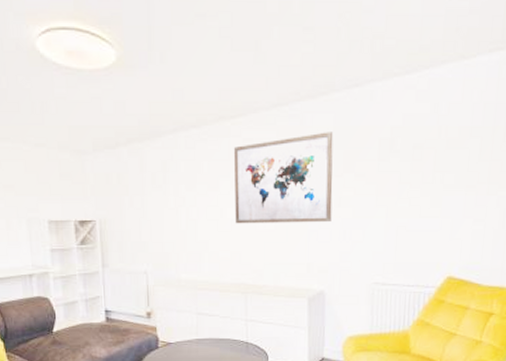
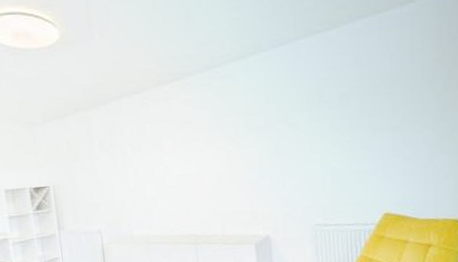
wall art: present [233,132,334,224] -> none [173,88,271,180]

